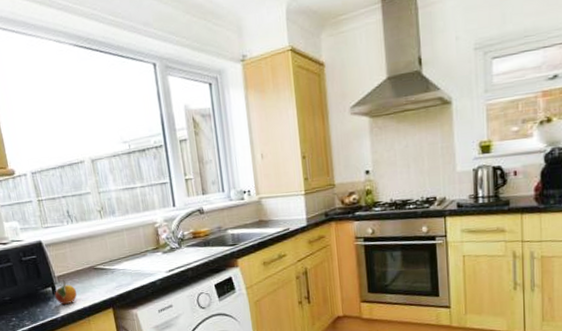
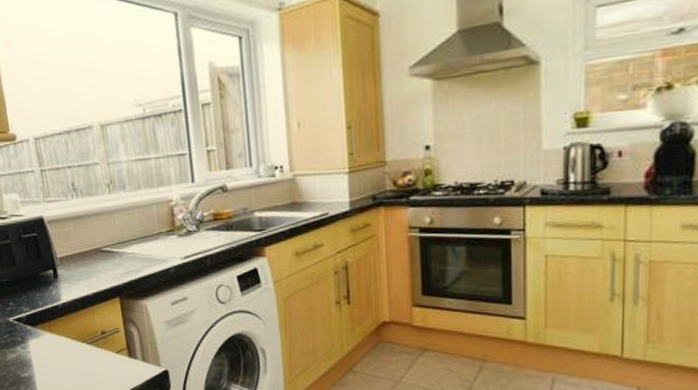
fruit: present [54,279,77,305] -> none [55,261,80,291]

